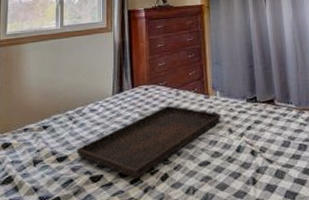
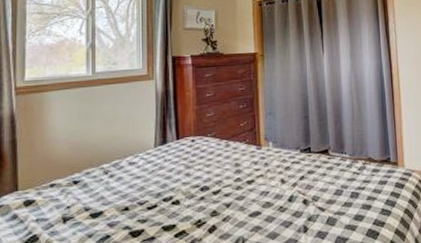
serving tray: present [76,105,221,179] -> none [113,156,273,232]

